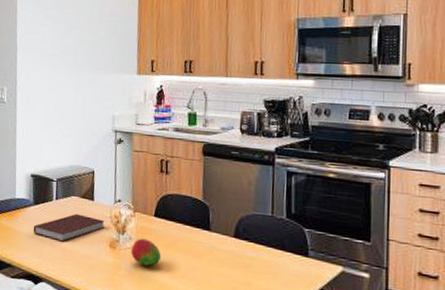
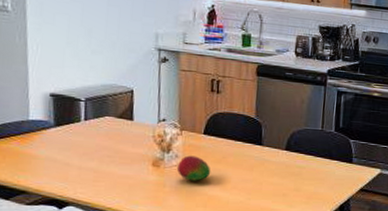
notebook: present [33,213,105,242] -> none [54,134,147,164]

